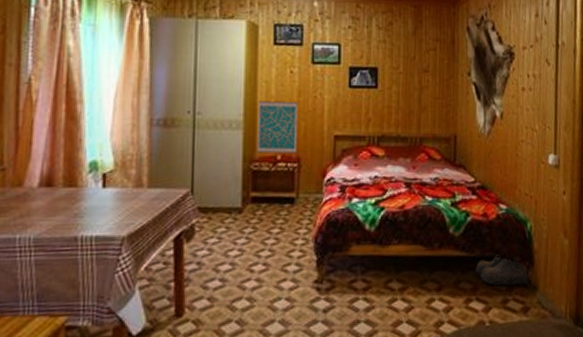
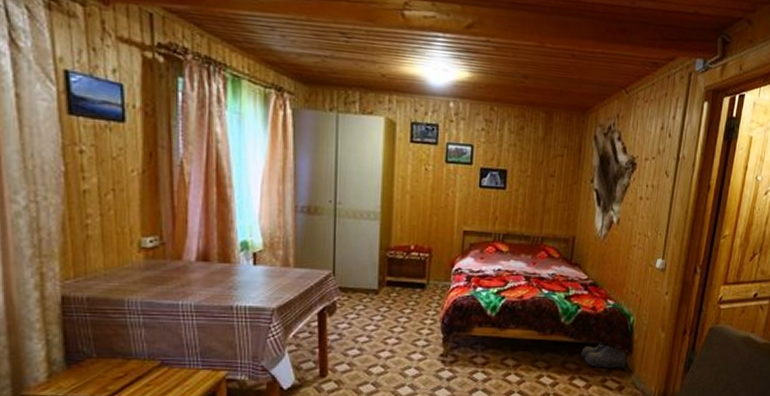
wall art: present [257,101,298,154] -> none [392,195,431,245]

